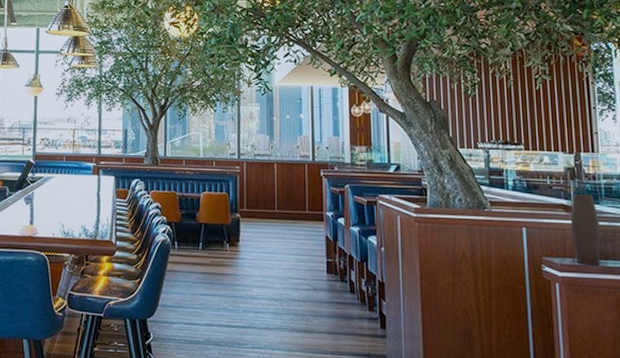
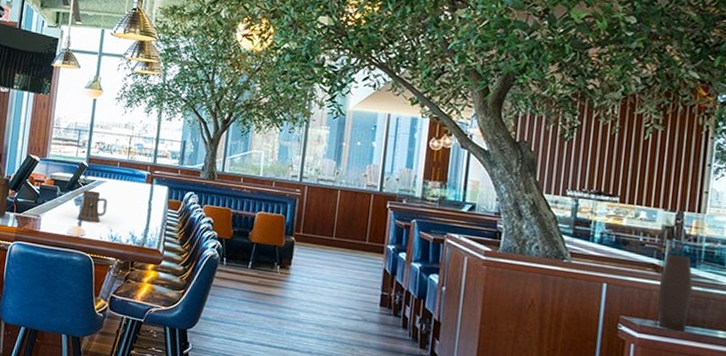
beer mug: none [28,187,57,220] -> present [77,190,107,223]

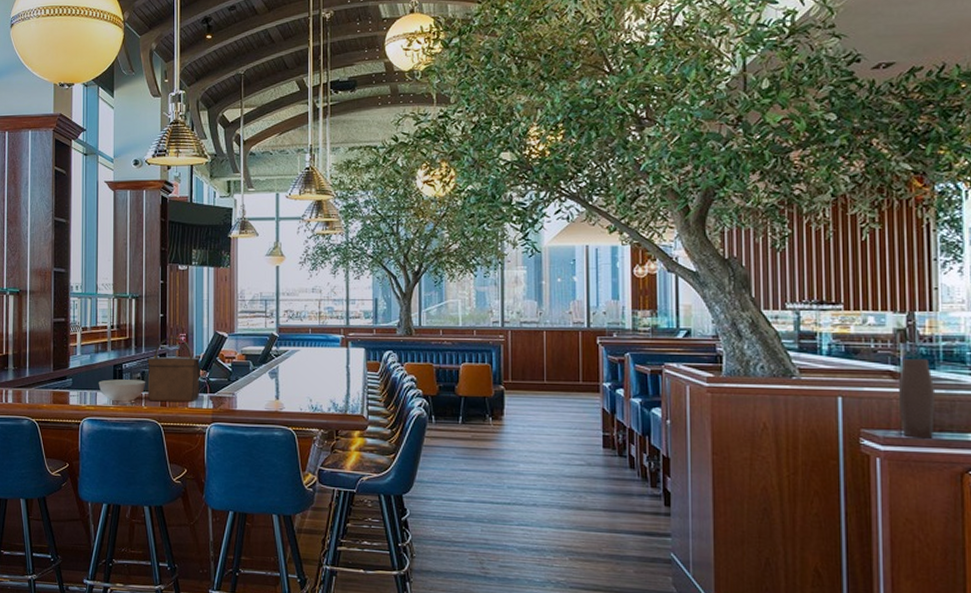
beer mug: present [77,190,107,223] -> none [274,361,303,395]

